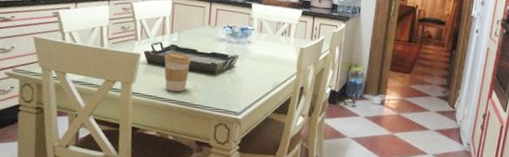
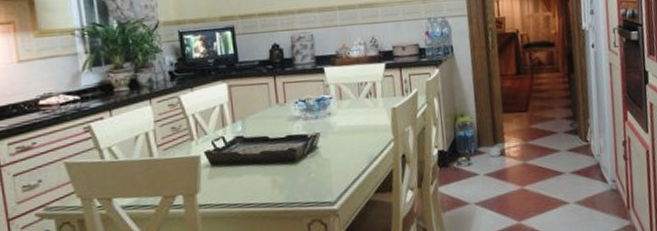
coffee cup: present [164,52,191,92] -> none [230,144,264,194]

